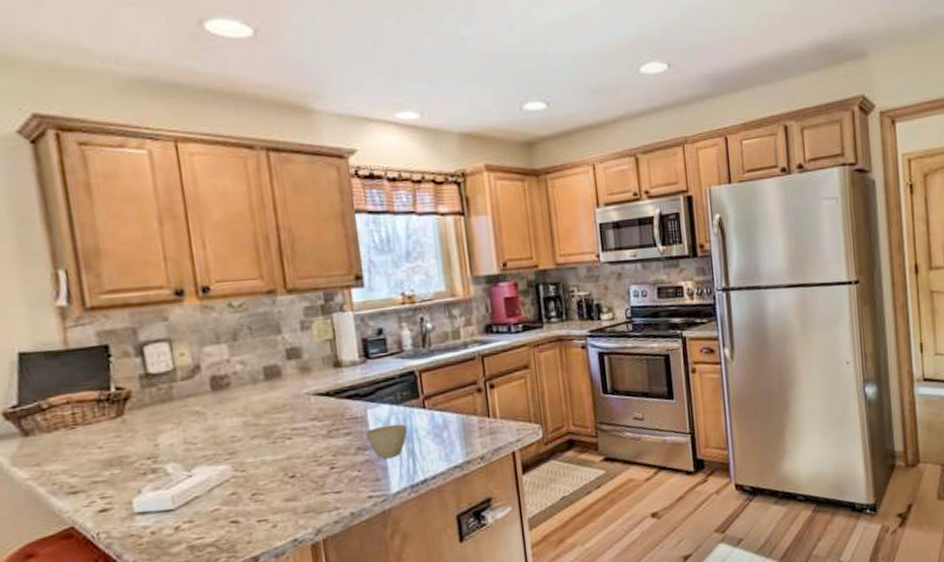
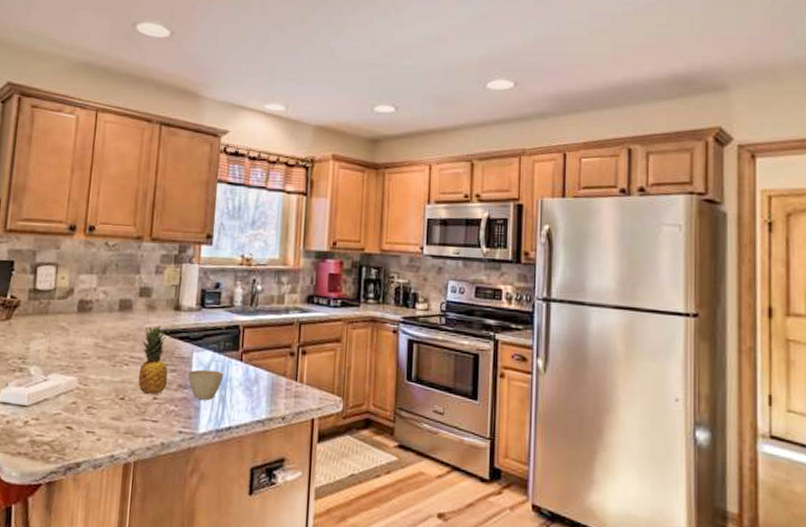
fruit: none [302,386,344,465] -> present [138,324,168,394]

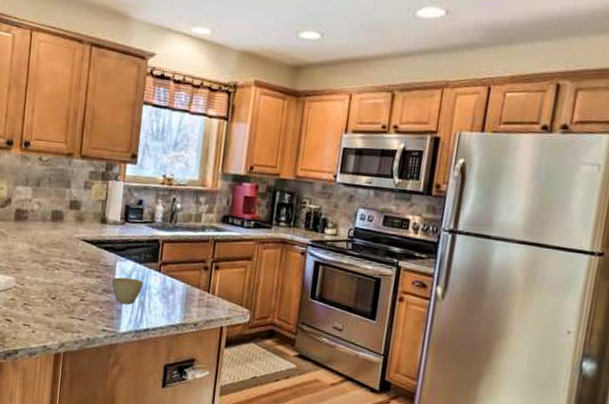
fruit: present [138,324,168,394] -> none [67,235,94,296]

